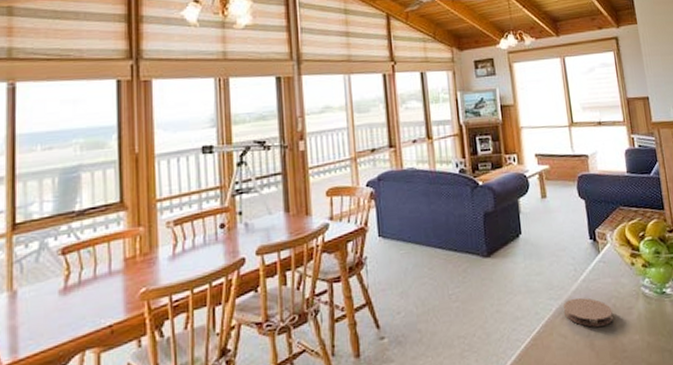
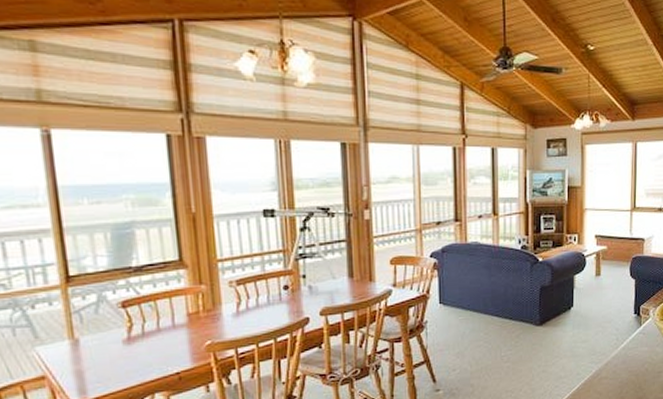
coaster: present [564,297,613,327] -> none [603,362,644,387]

